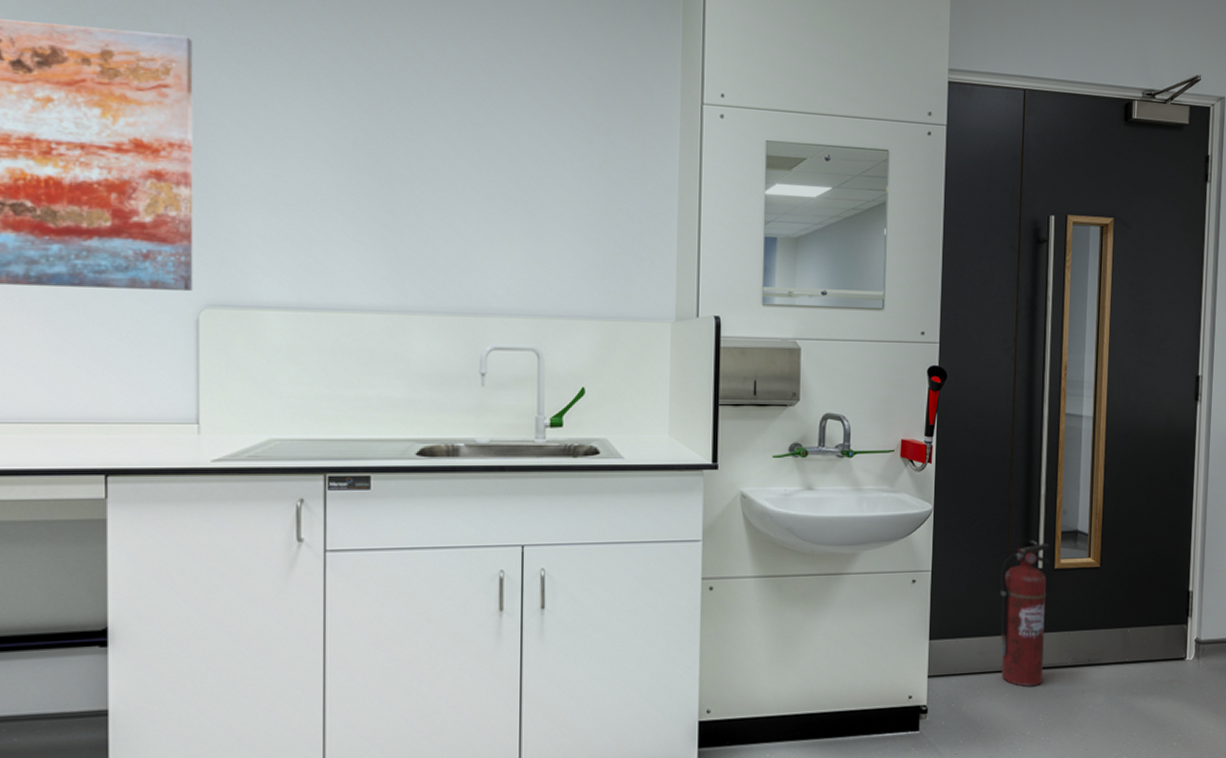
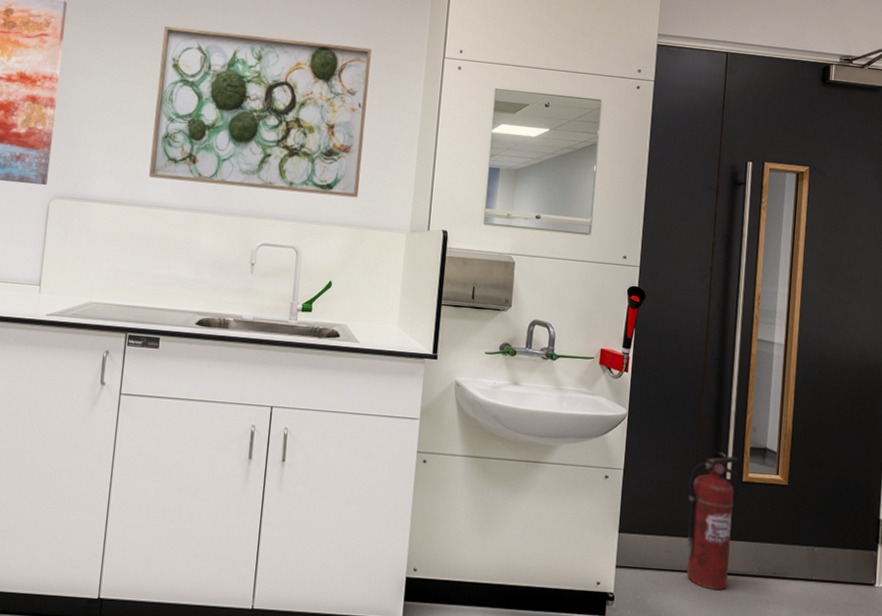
wall art: none [334,70,612,283] -> present [149,25,372,198]

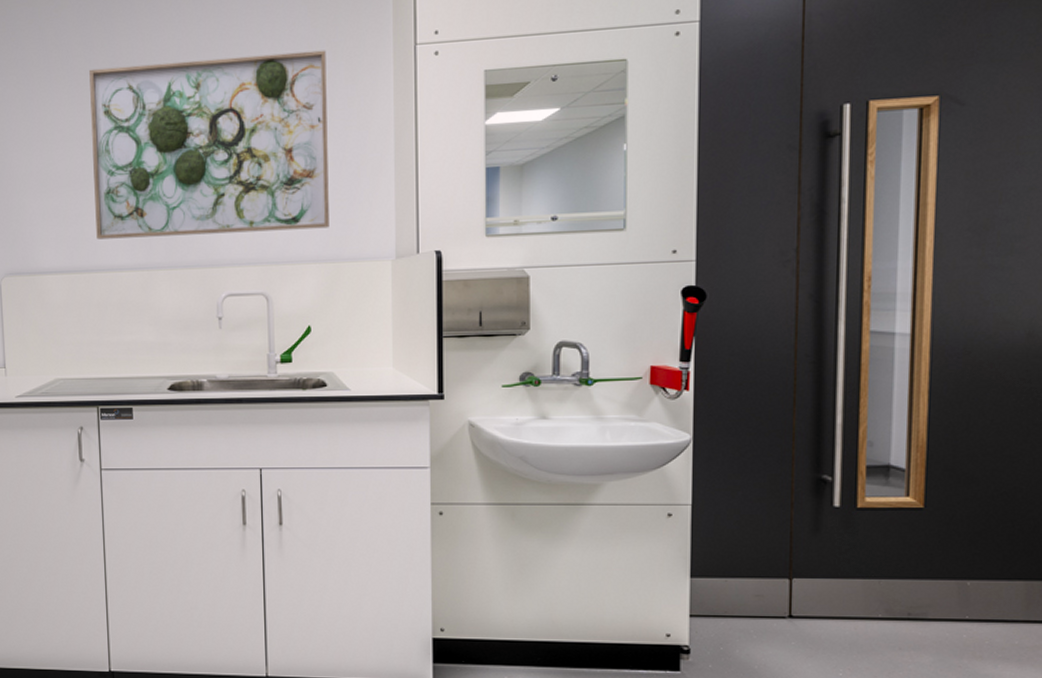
fire extinguisher: present [686,456,739,591] -> none [781,479,850,638]

